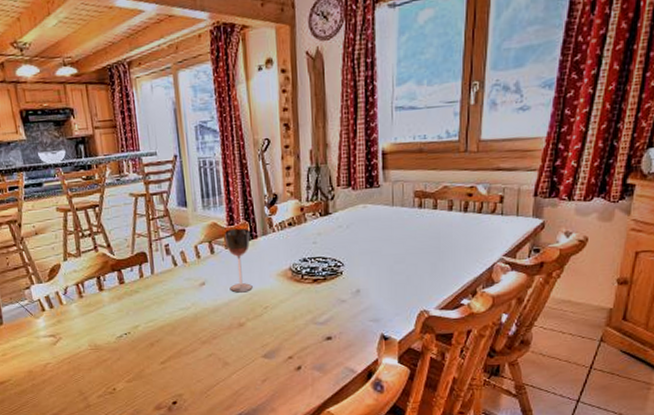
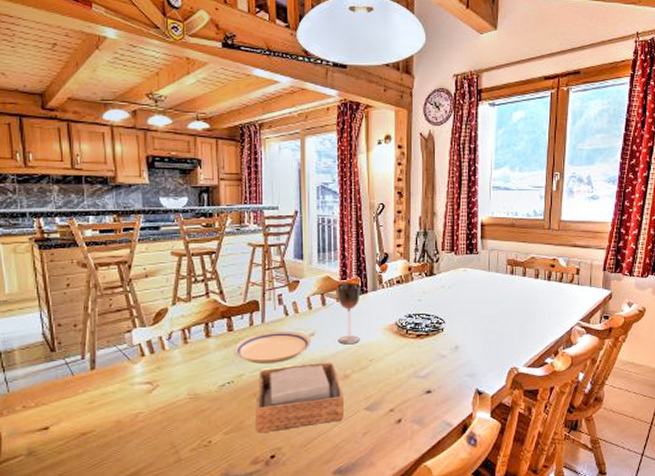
plate: none [127,280,202,315] -> present [233,330,310,364]
napkin holder: none [153,311,242,381] -> present [256,362,345,434]

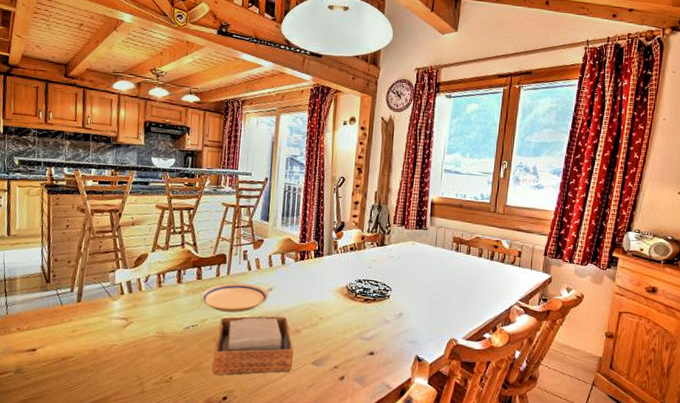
wineglass: present [337,282,361,345] -> none [293,245,318,302]

